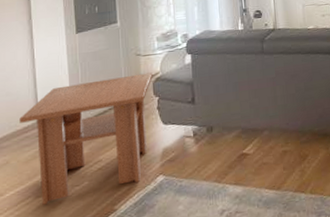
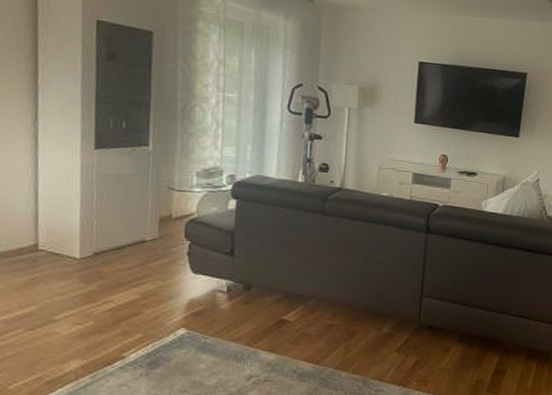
coffee table: present [19,72,153,205] -> none [13,208,186,339]

